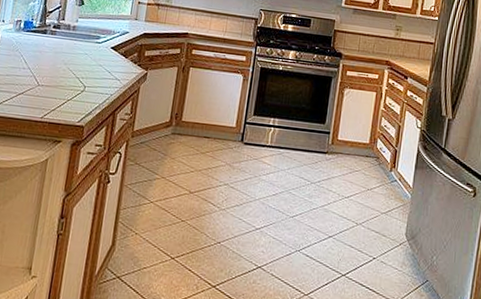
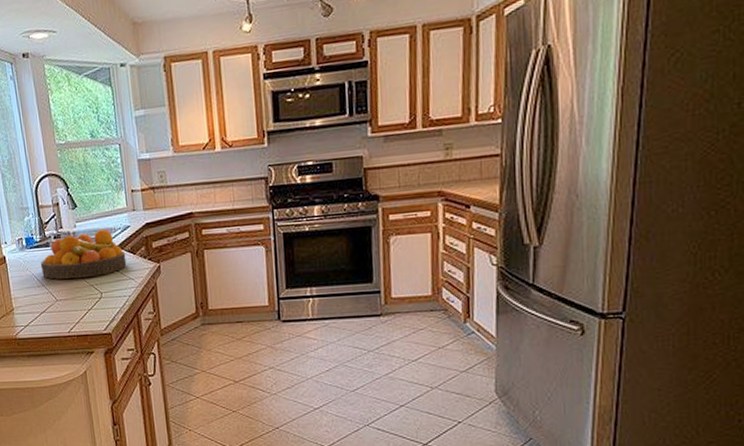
fruit bowl: none [31,28,118,71] -> present [40,228,127,280]

